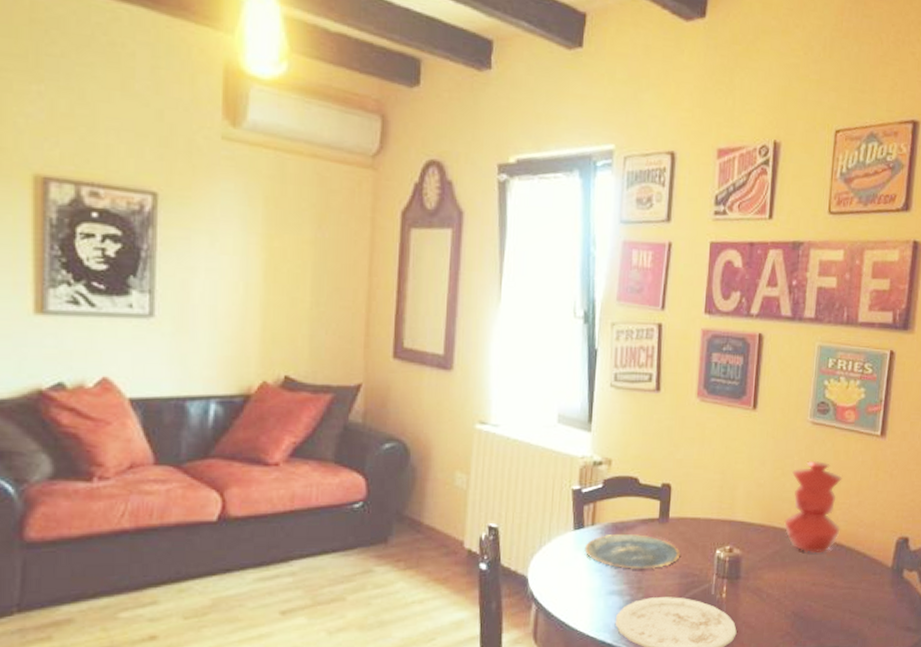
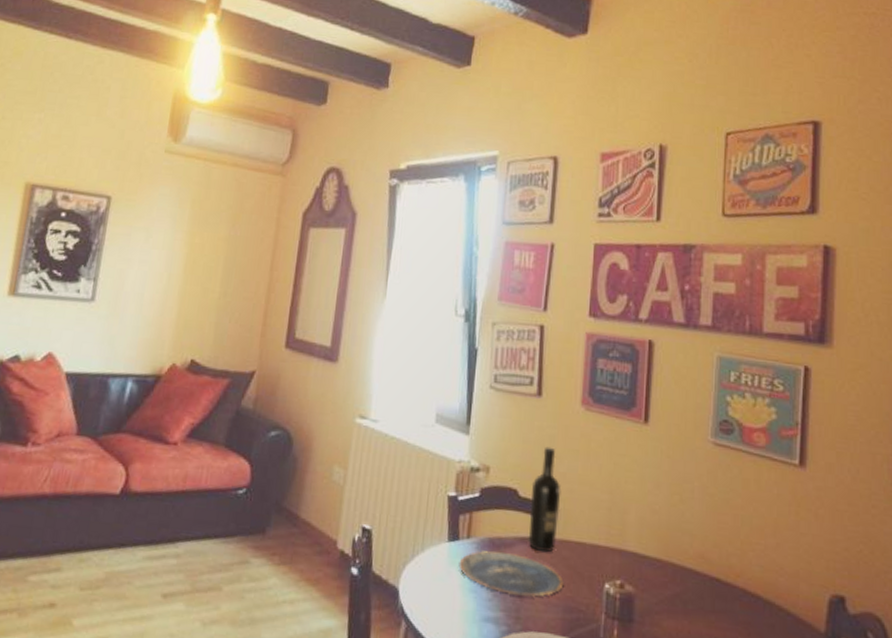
wine bottle: none [649,437,679,530] -> present [529,446,562,553]
vase: present [784,460,842,552] -> none [685,488,755,602]

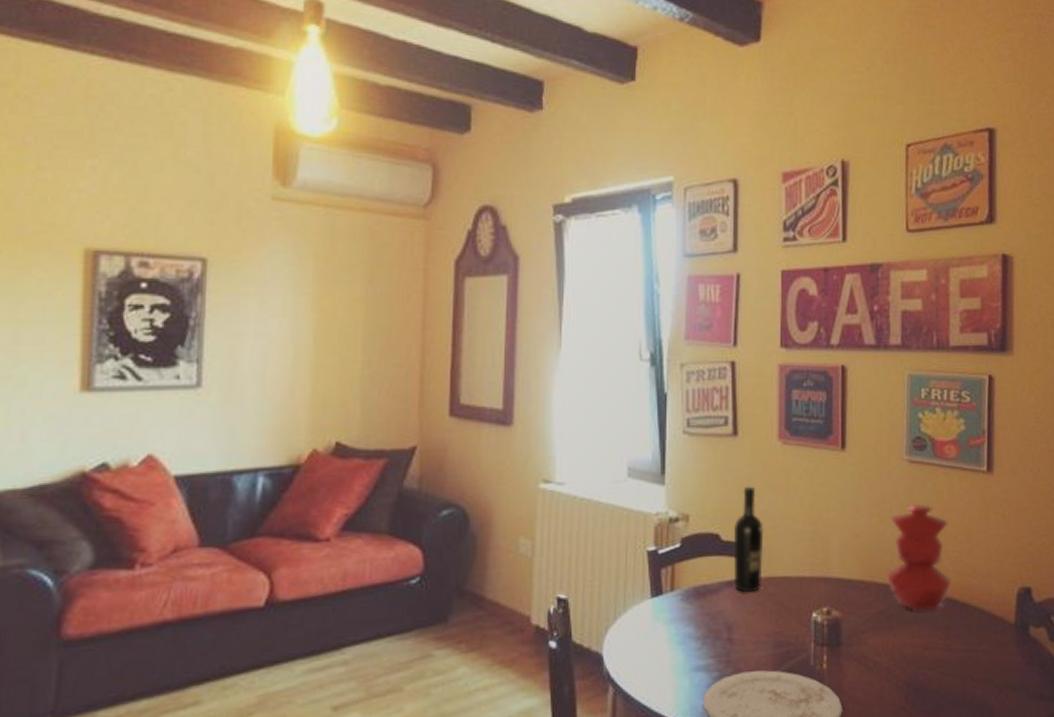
plate: present [458,551,564,597] -> none [664,598,772,640]
vase: none [685,488,755,602] -> present [887,503,951,611]

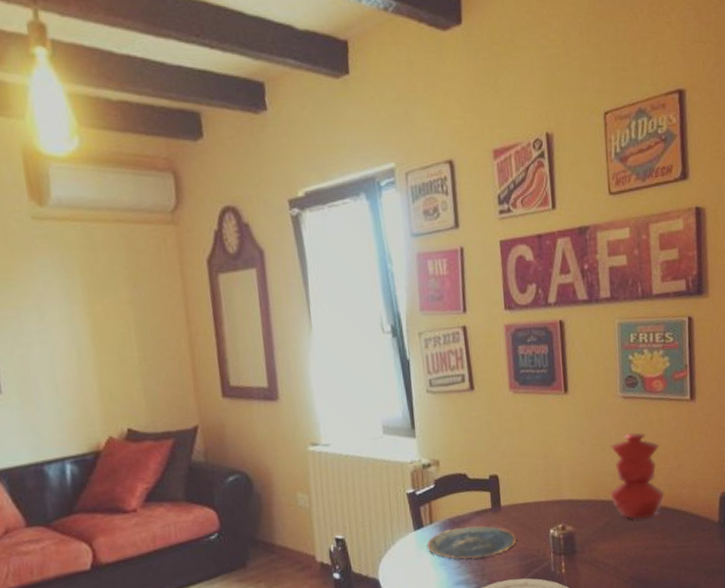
plate: none [664,598,772,640] -> present [426,525,517,560]
wine bottle: present [733,486,764,593] -> none [477,431,506,519]

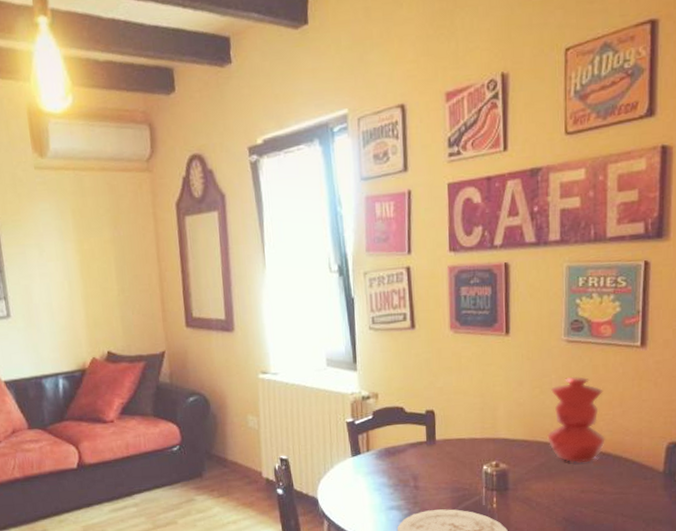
plate: present [426,525,517,560] -> none [363,456,450,487]

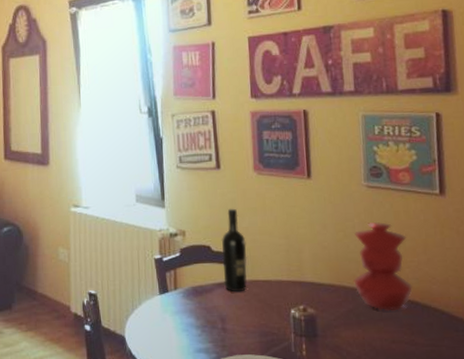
wine bottle: none [414,368,441,452] -> present [221,208,247,292]

